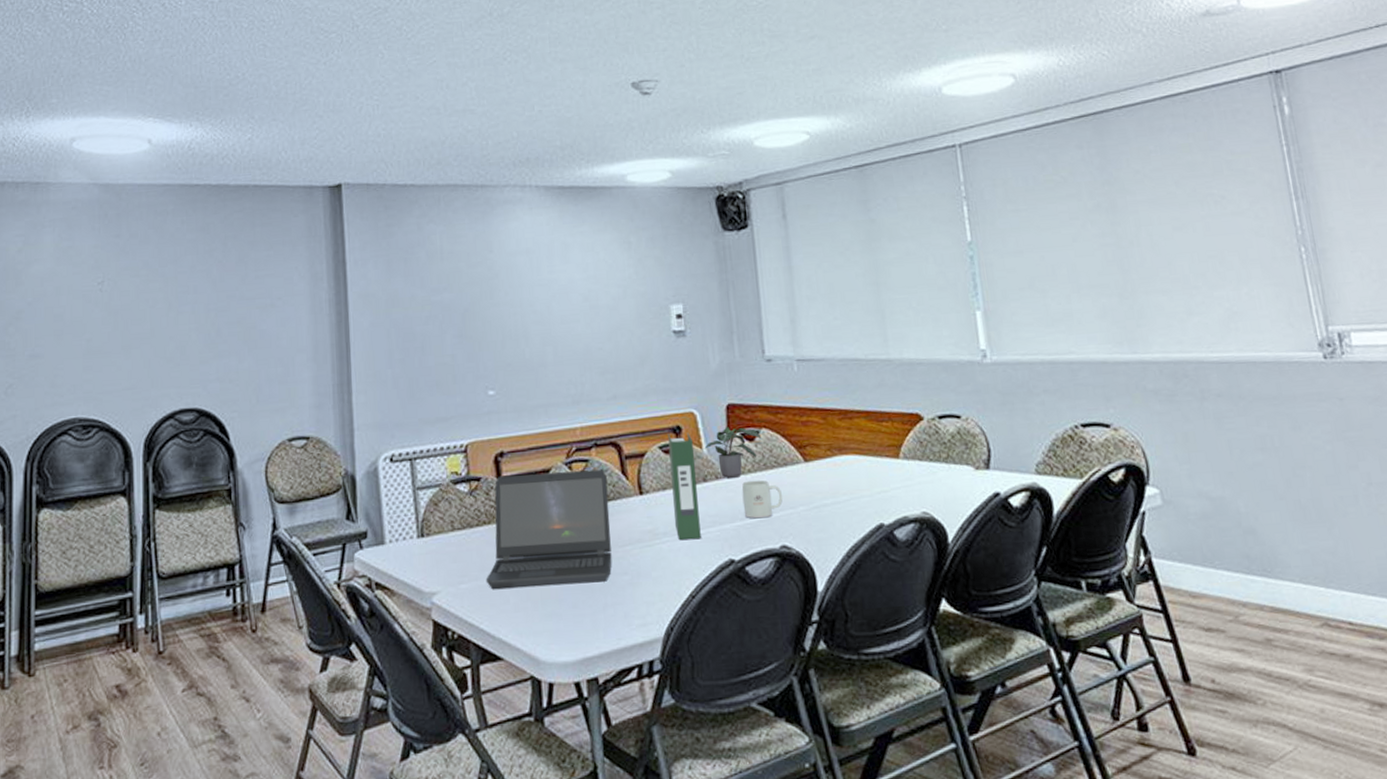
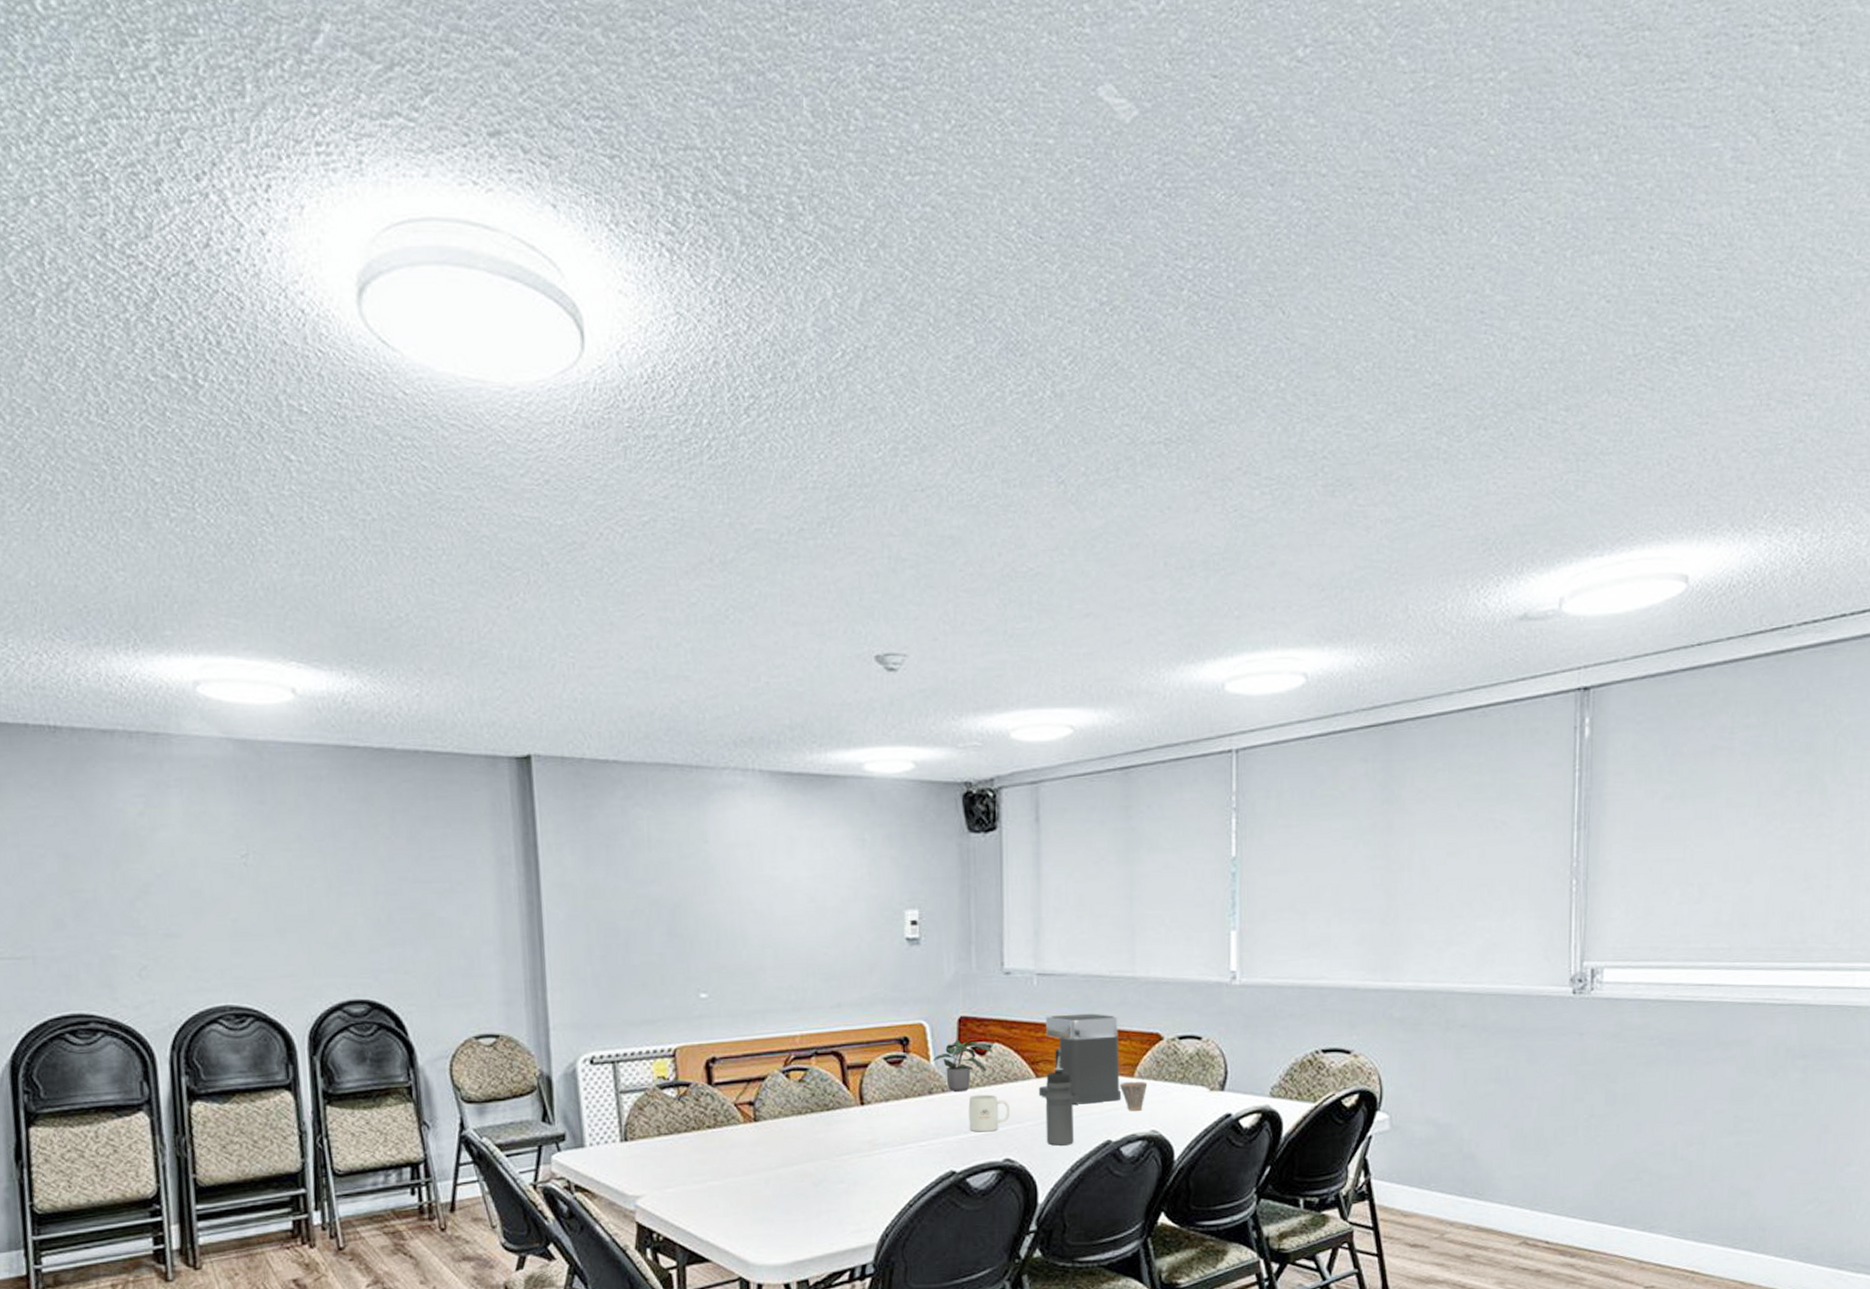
laptop computer: present [485,469,612,589] -> none [694,1079,828,1194]
binder: present [667,432,701,540] -> none [894,1044,923,1151]
coffee maker: none [808,396,890,488] -> present [1038,1013,1122,1105]
water bottle: none [814,450,847,531] -> present [1045,1067,1074,1146]
cup: none [885,462,914,493] -> present [1119,1081,1148,1111]

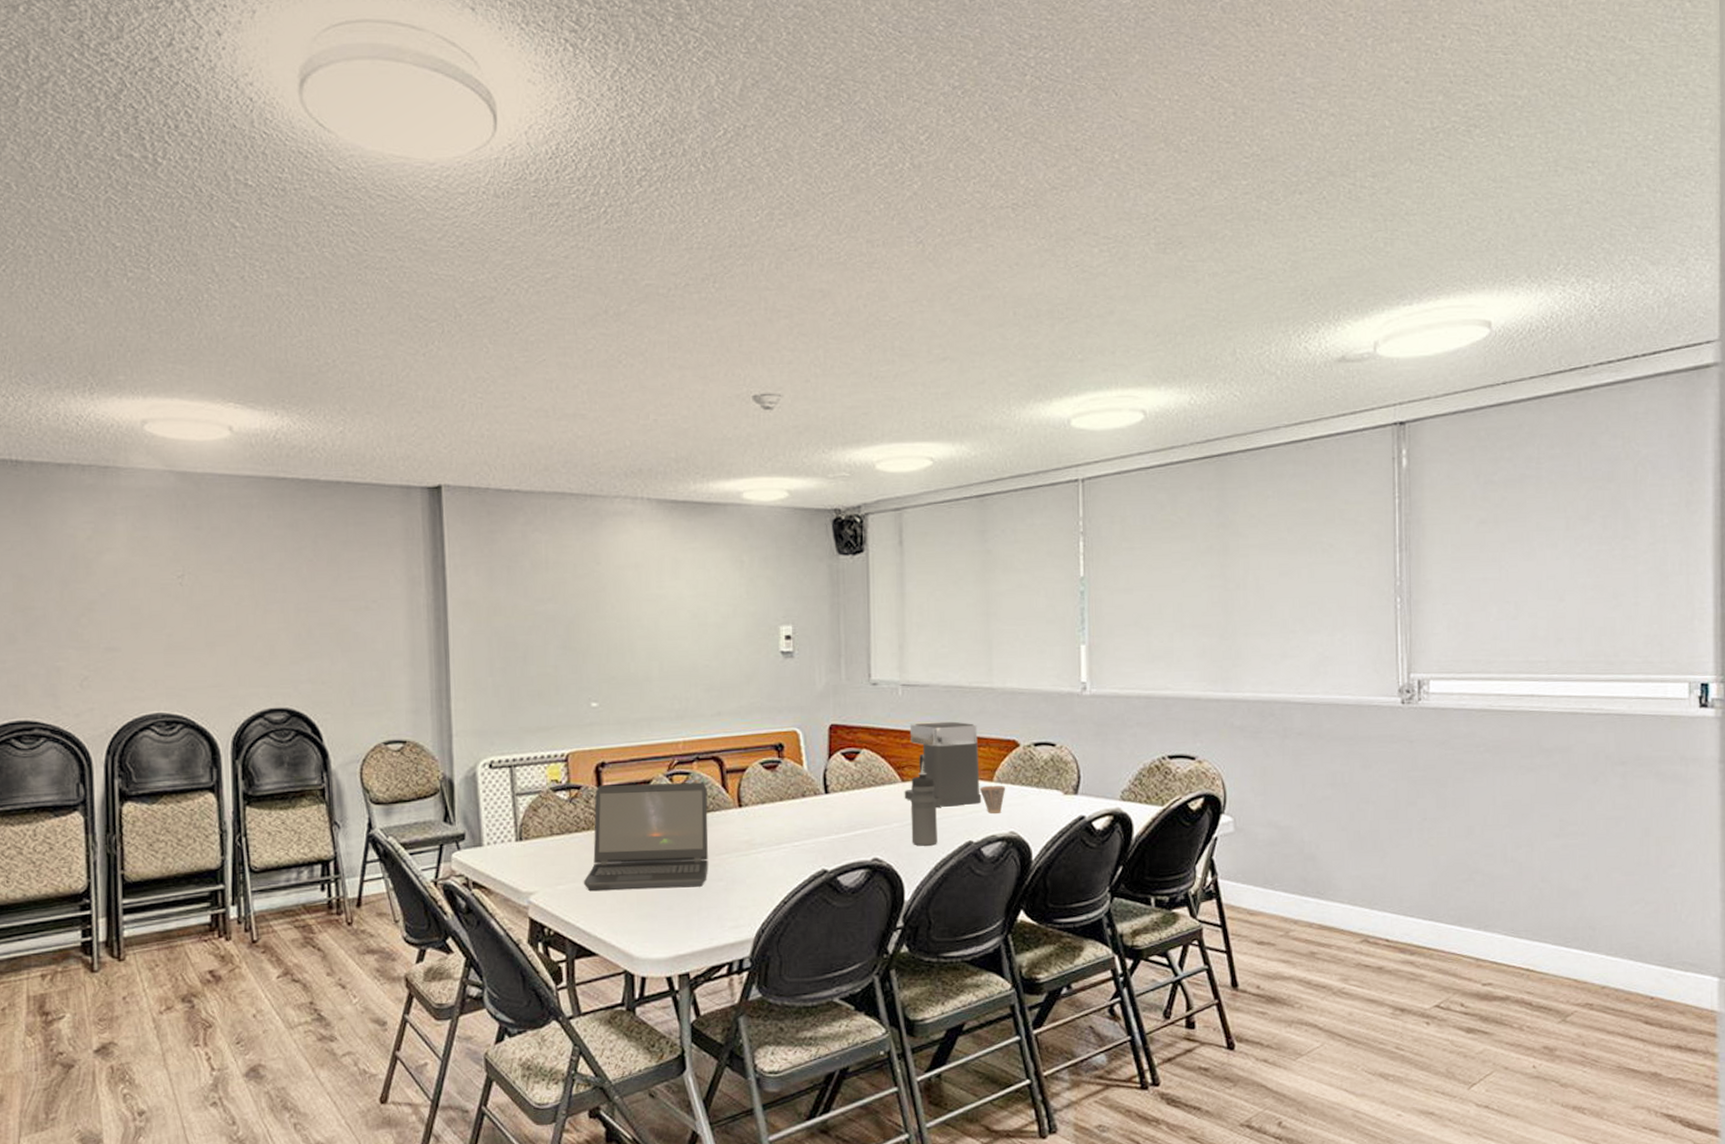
laptop computer: none [694,1079,828,1194] -> present [583,782,708,891]
potted plant: present [932,1040,994,1092] -> none [805,746,862,795]
mug: present [968,1094,1011,1132] -> none [839,797,879,833]

